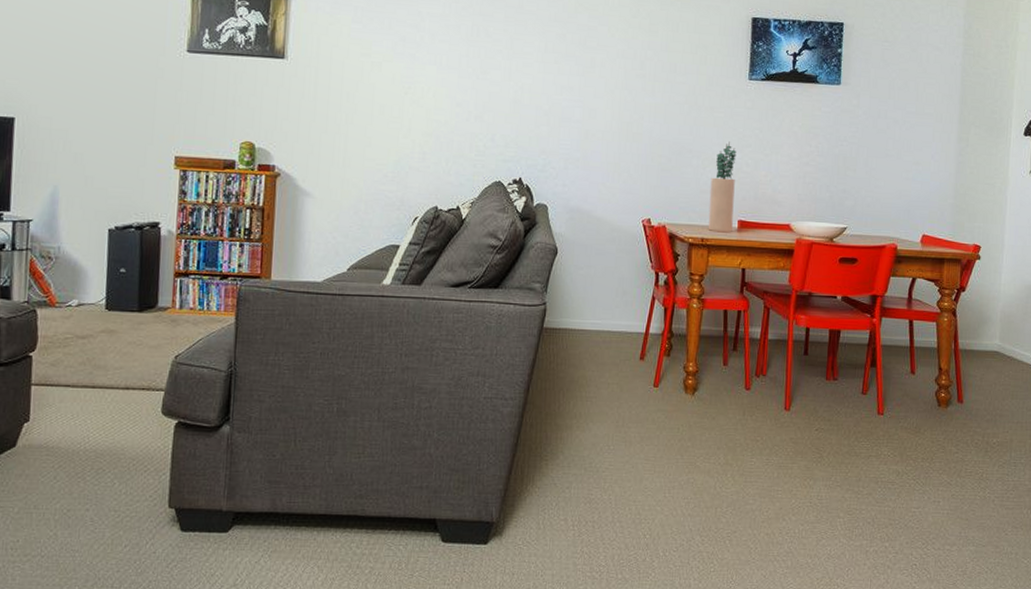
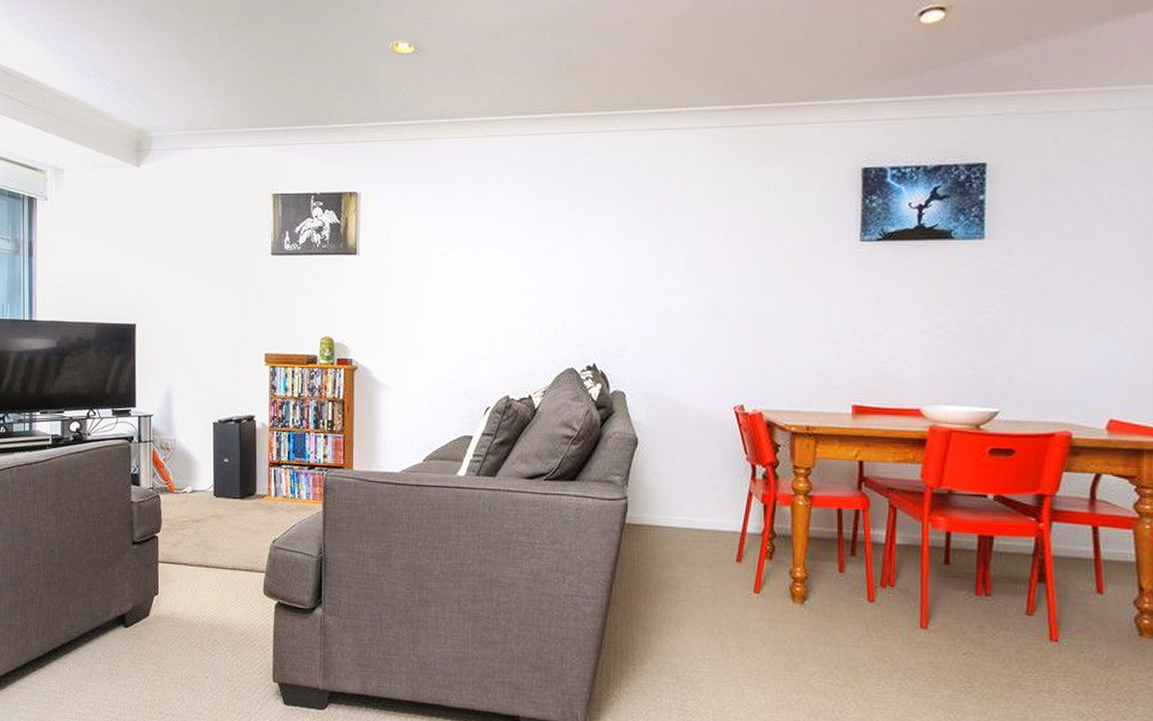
vase: present [708,141,737,233] -> none [814,314,848,420]

